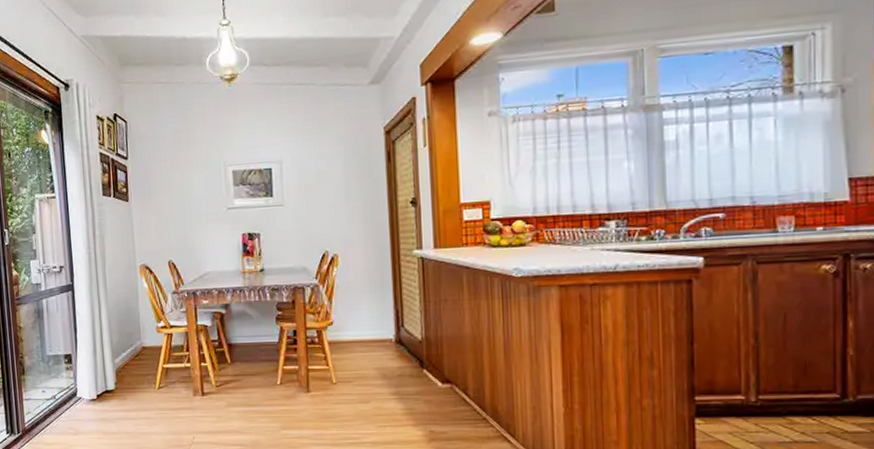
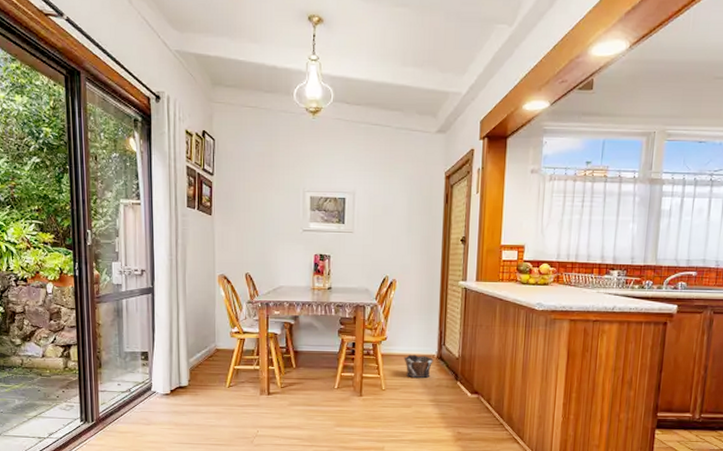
clay pot: none [355,339,391,367] -> present [404,354,433,378]

